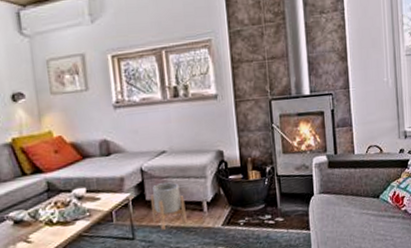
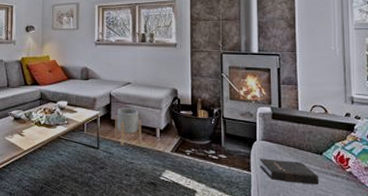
hardback book: none [318,209,378,235] -> present [259,158,320,185]

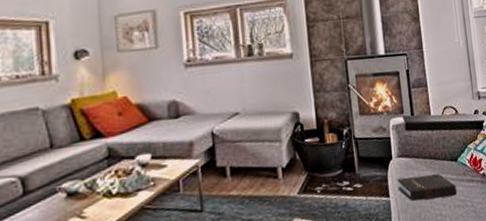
planter: present [115,108,142,146] -> none [222,146,260,200]

